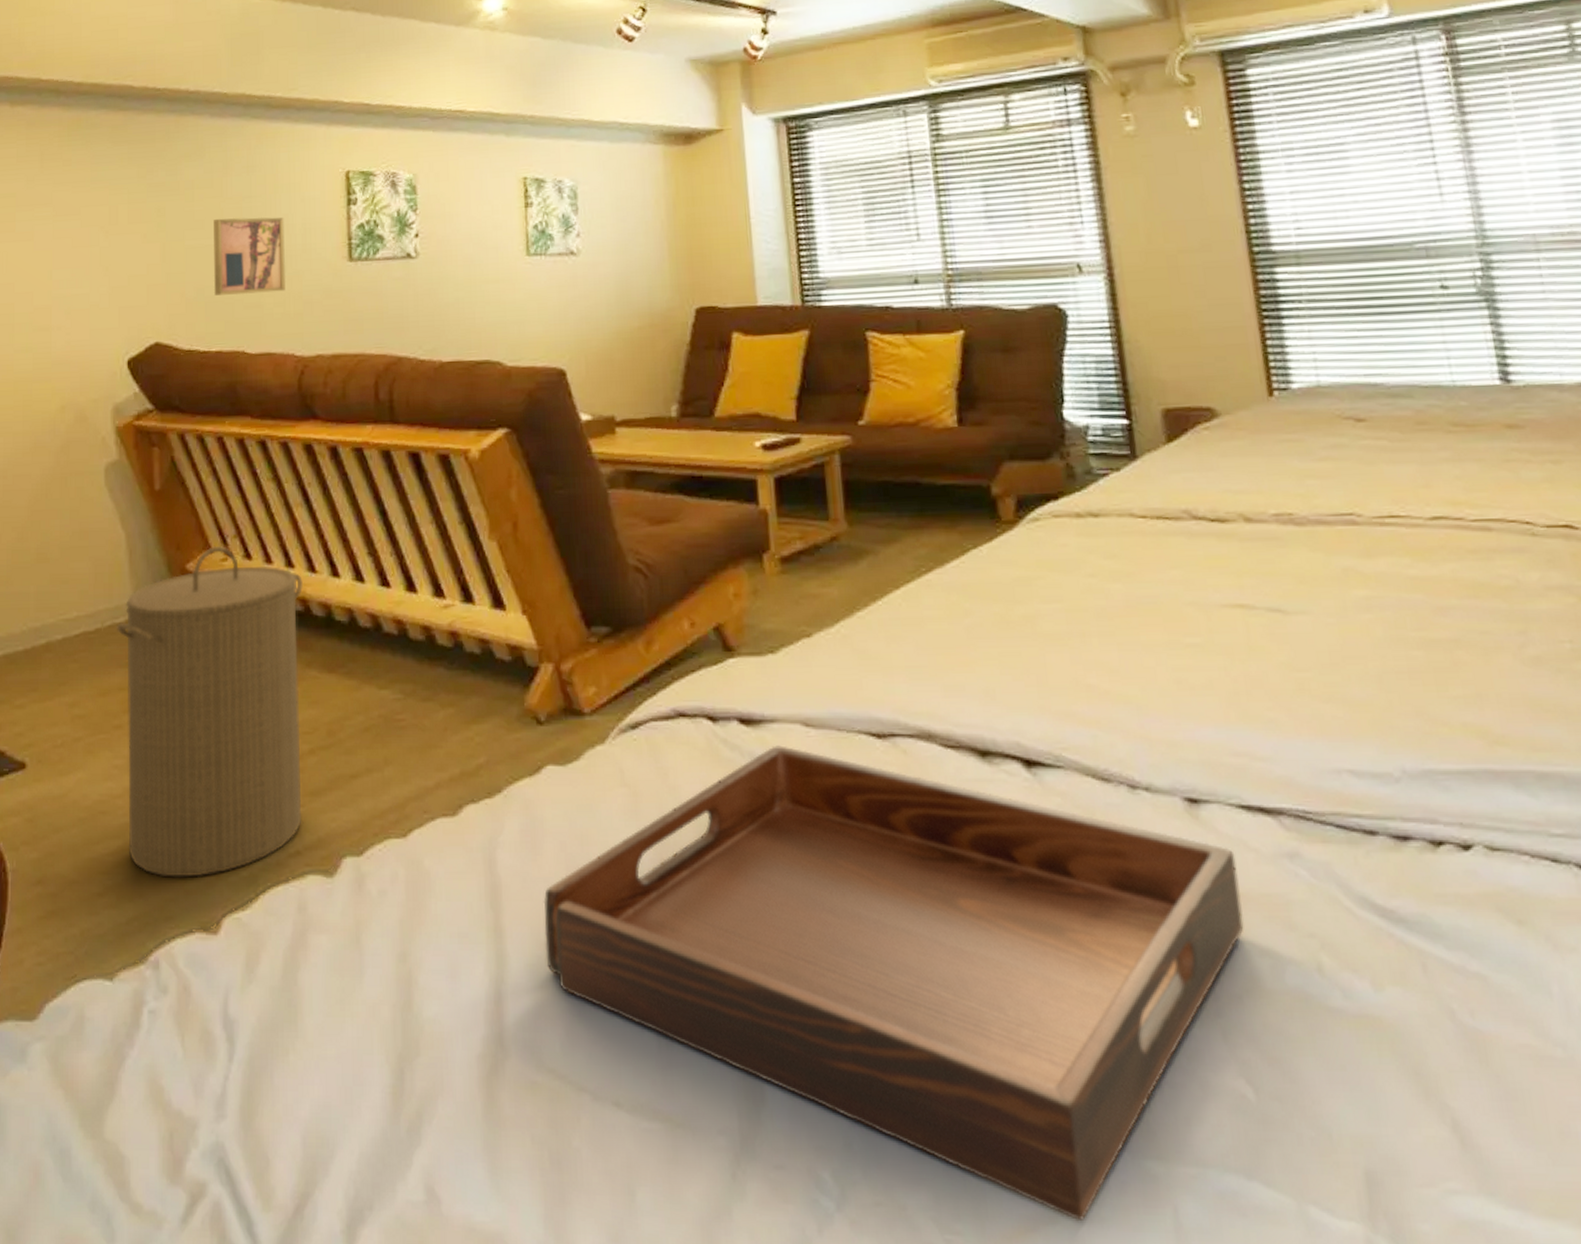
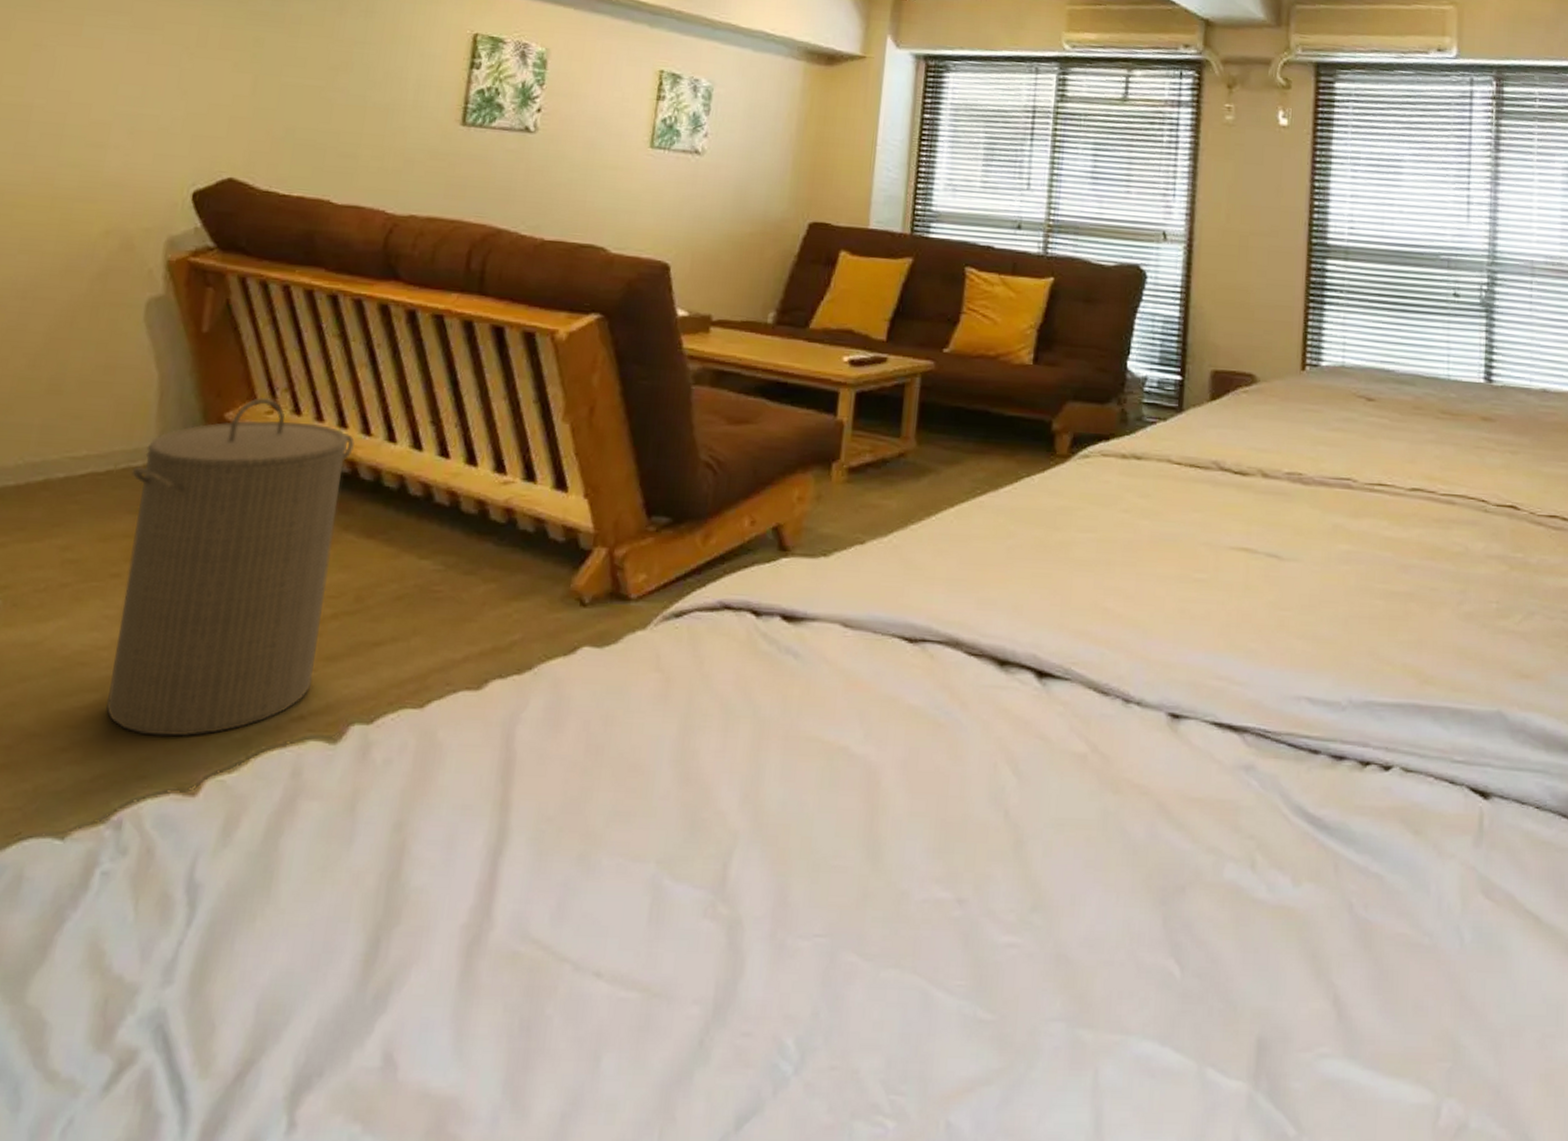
wall art: present [214,217,285,296] -> none [306,59,398,146]
serving tray: present [543,745,1244,1222] -> none [549,642,1202,1083]

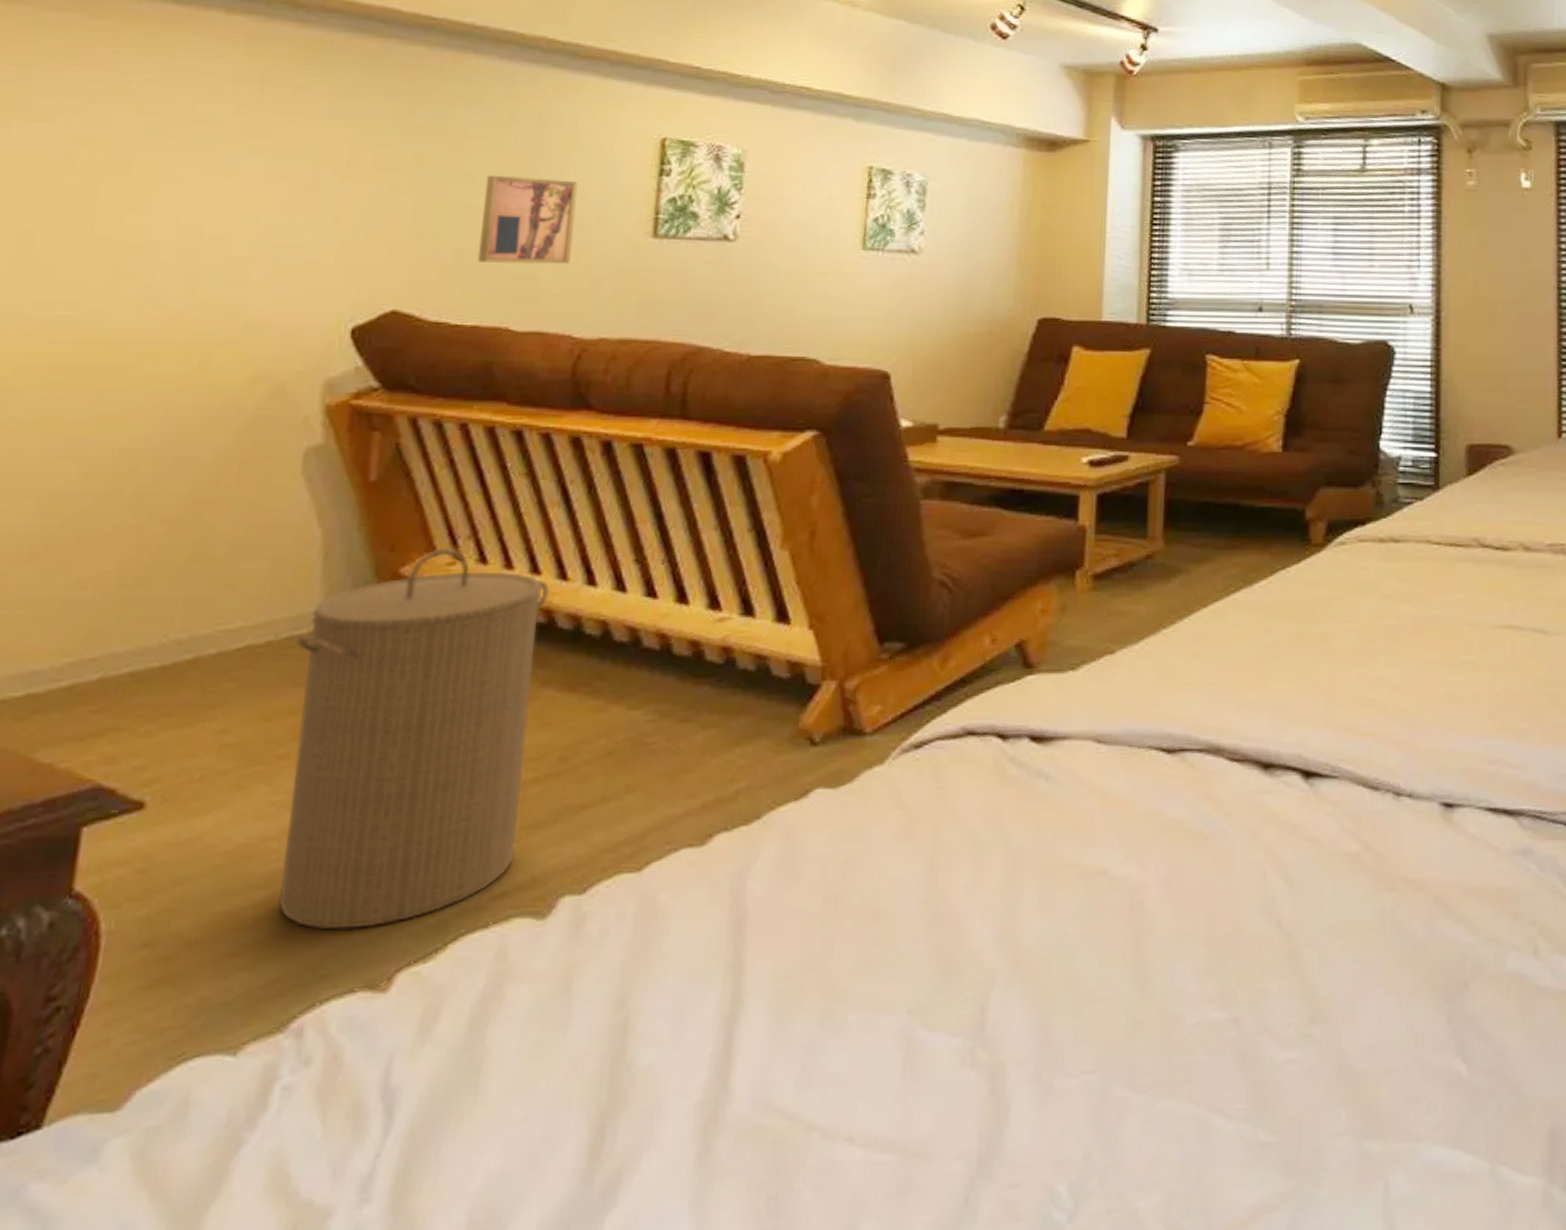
wall art: none [306,59,398,146] -> present [478,175,578,264]

